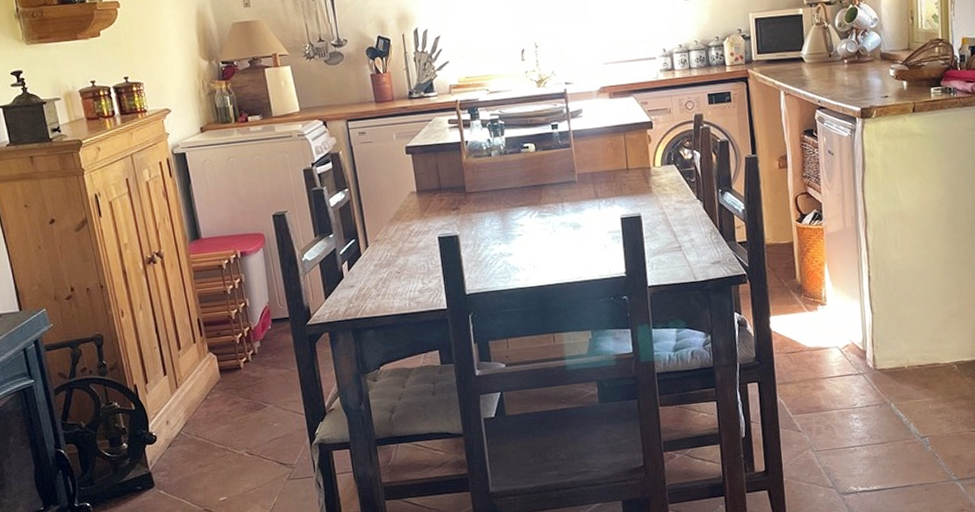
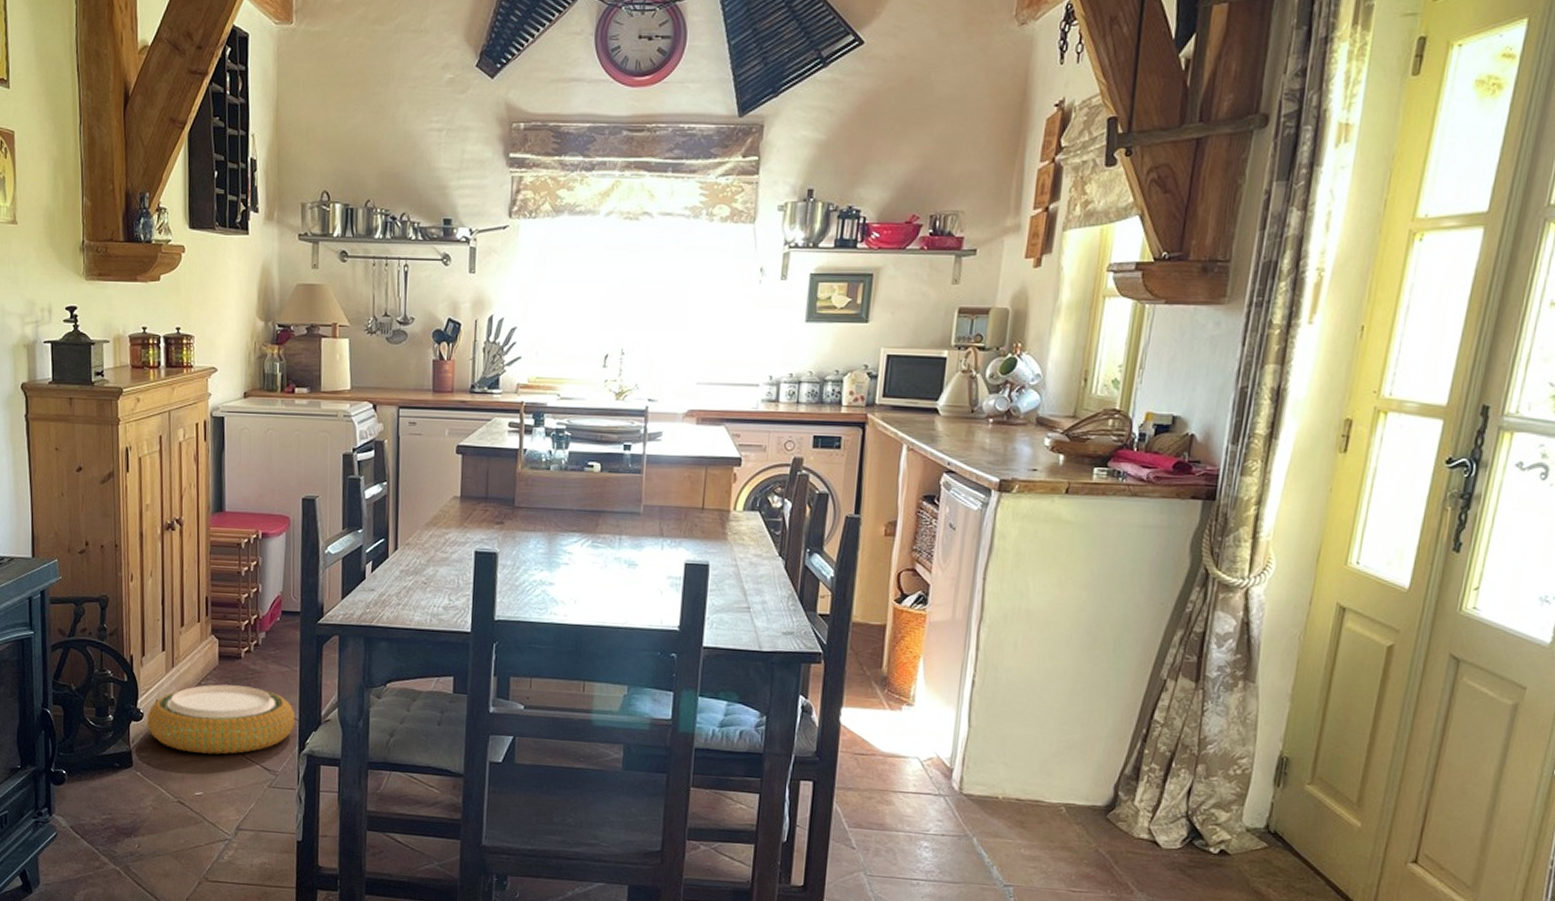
woven basket: none [160,392,302,463] -> present [146,684,295,754]

